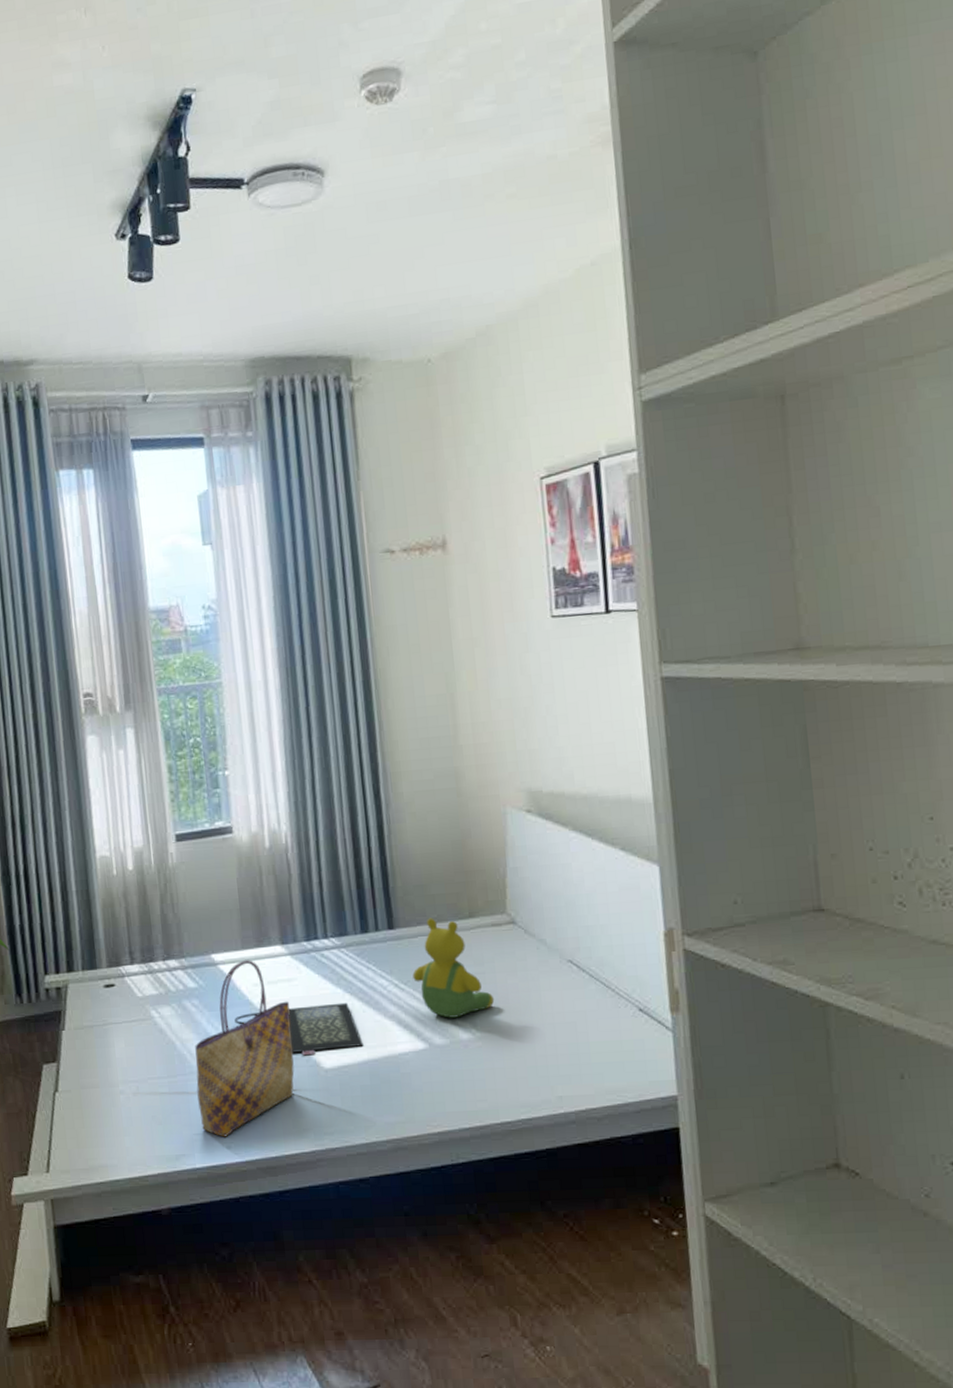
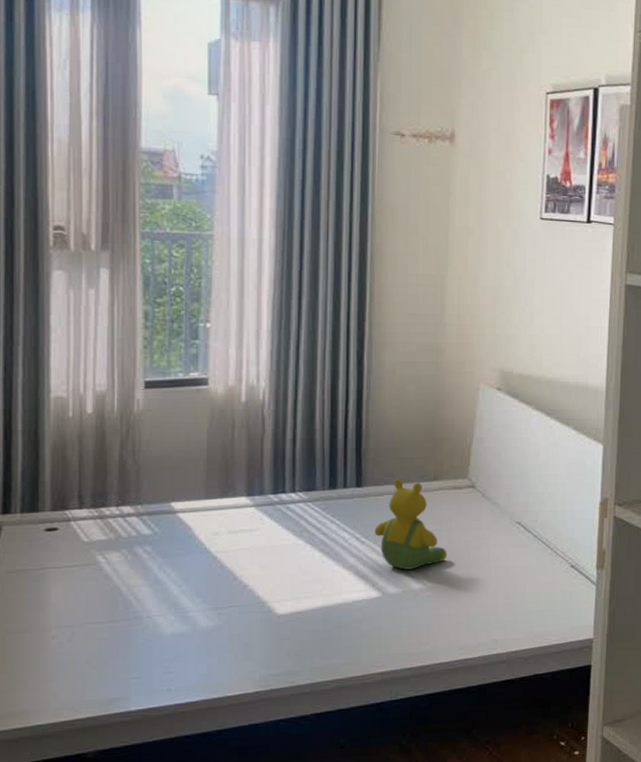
tote bag: present [195,960,295,1137] -> none [140,509,249,681]
clutch bag: present [234,1002,364,1056] -> none [189,553,319,603]

